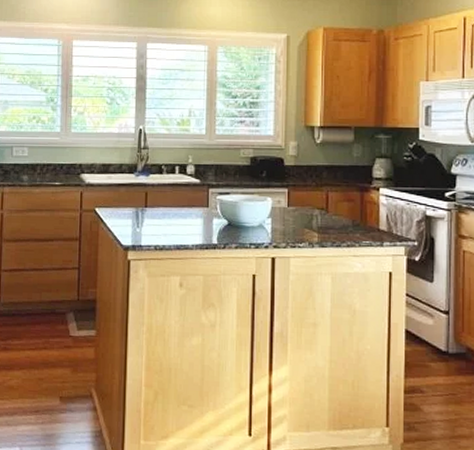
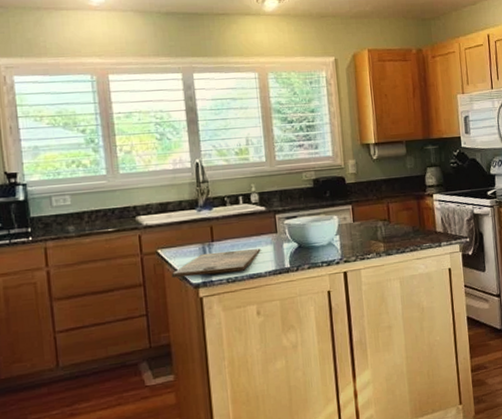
cutting board: none [104,217,191,240] -> present [171,249,261,278]

